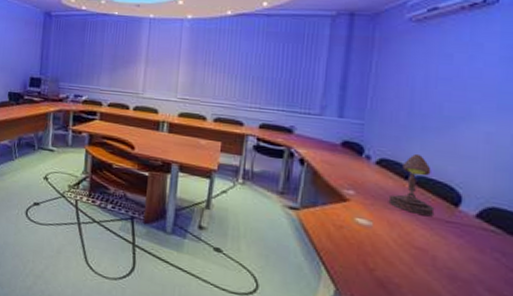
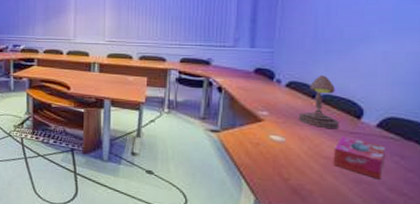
tissue box: none [425,224,485,278] -> present [333,136,385,180]

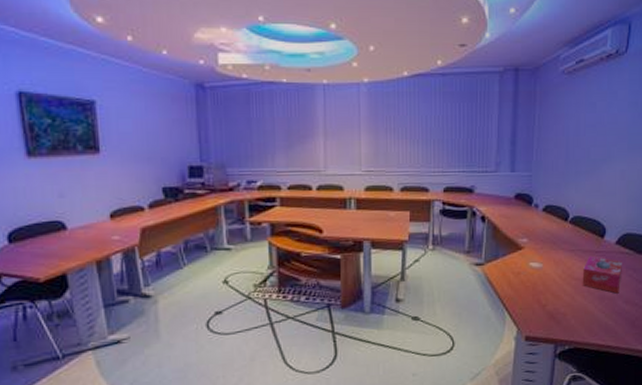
desk lamp: present [298,74,340,128] -> none [553,196,588,250]

